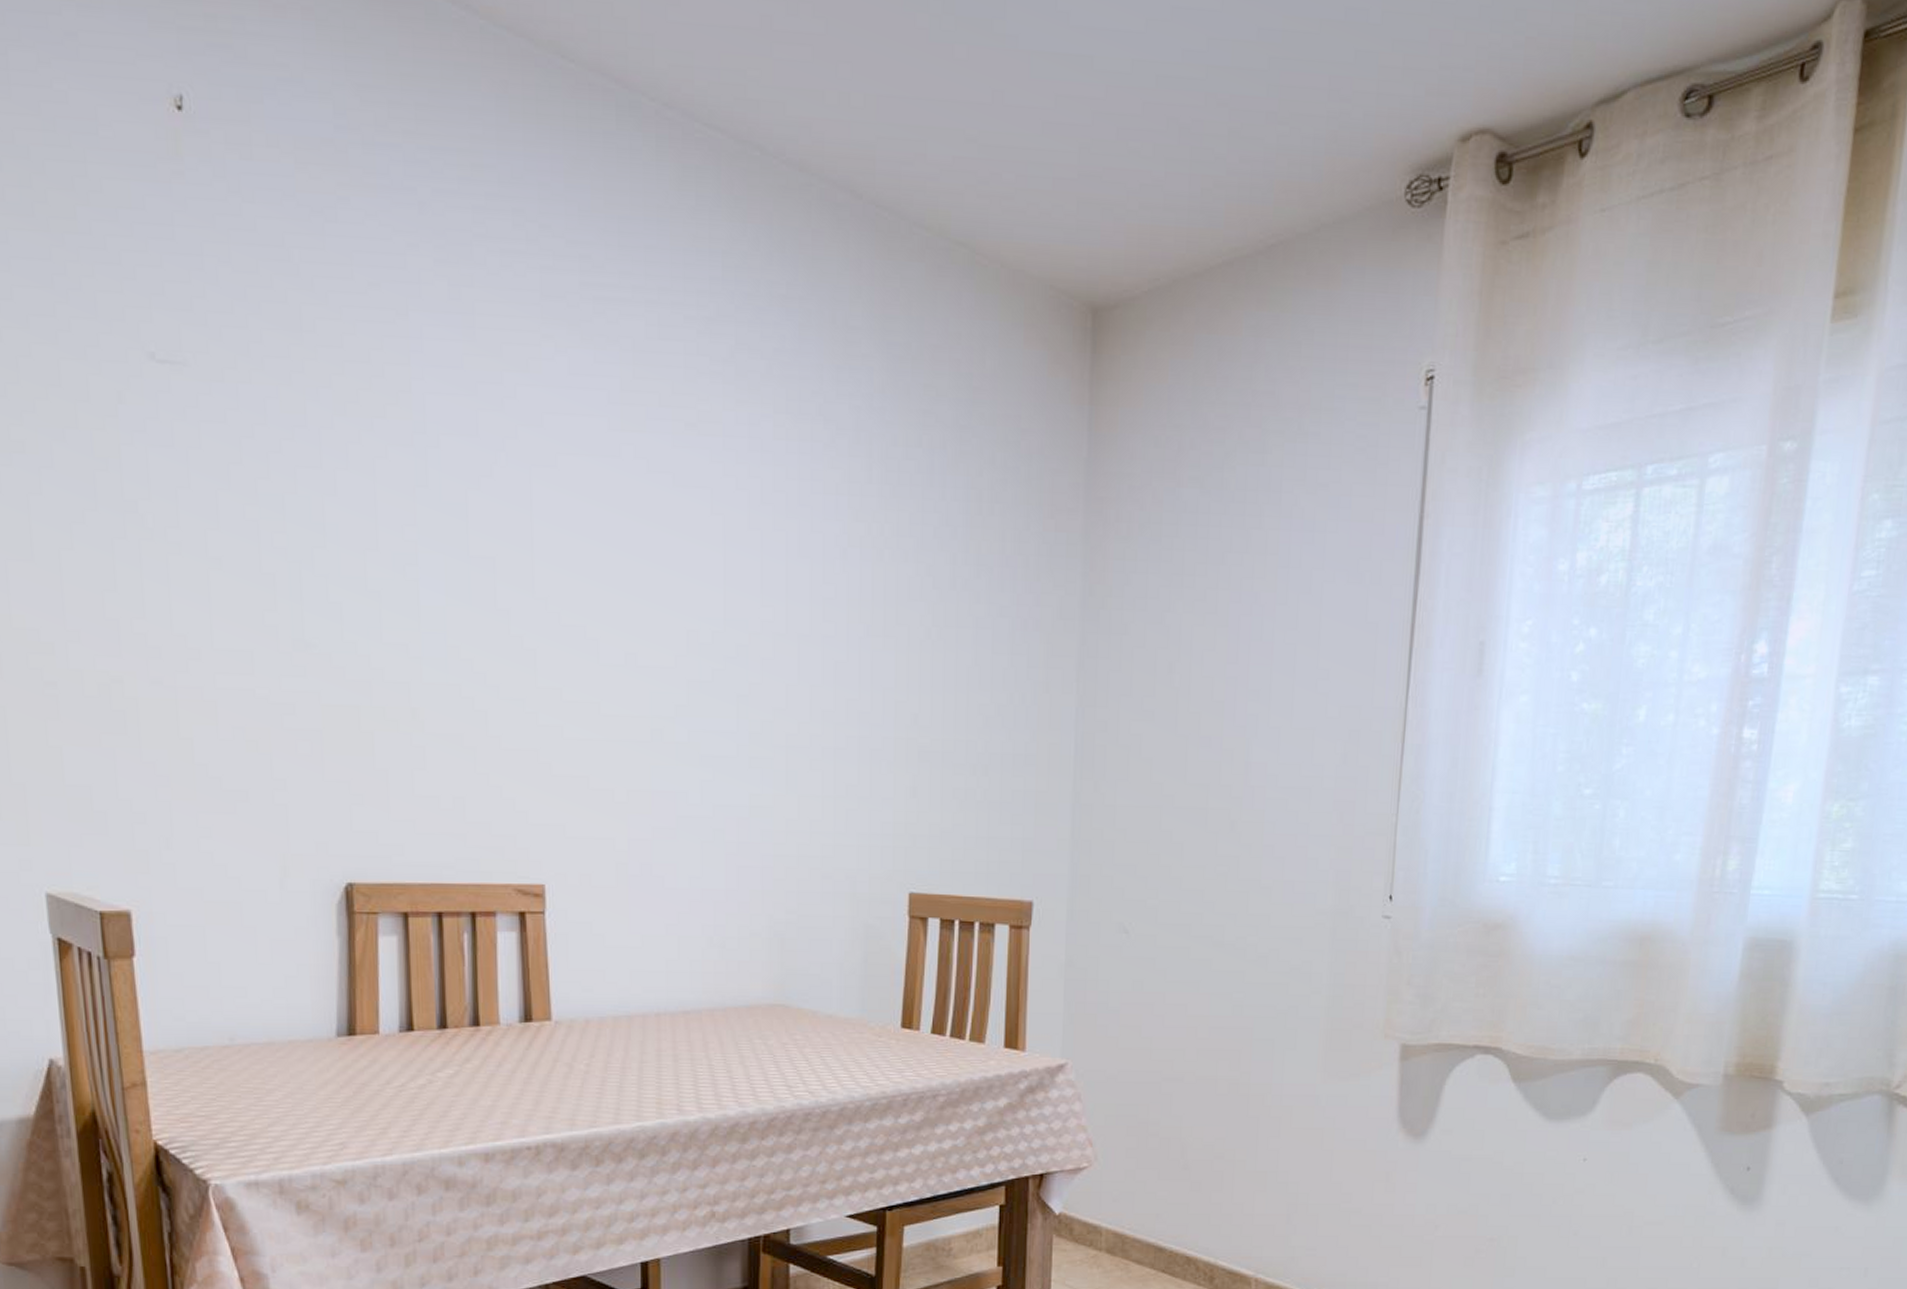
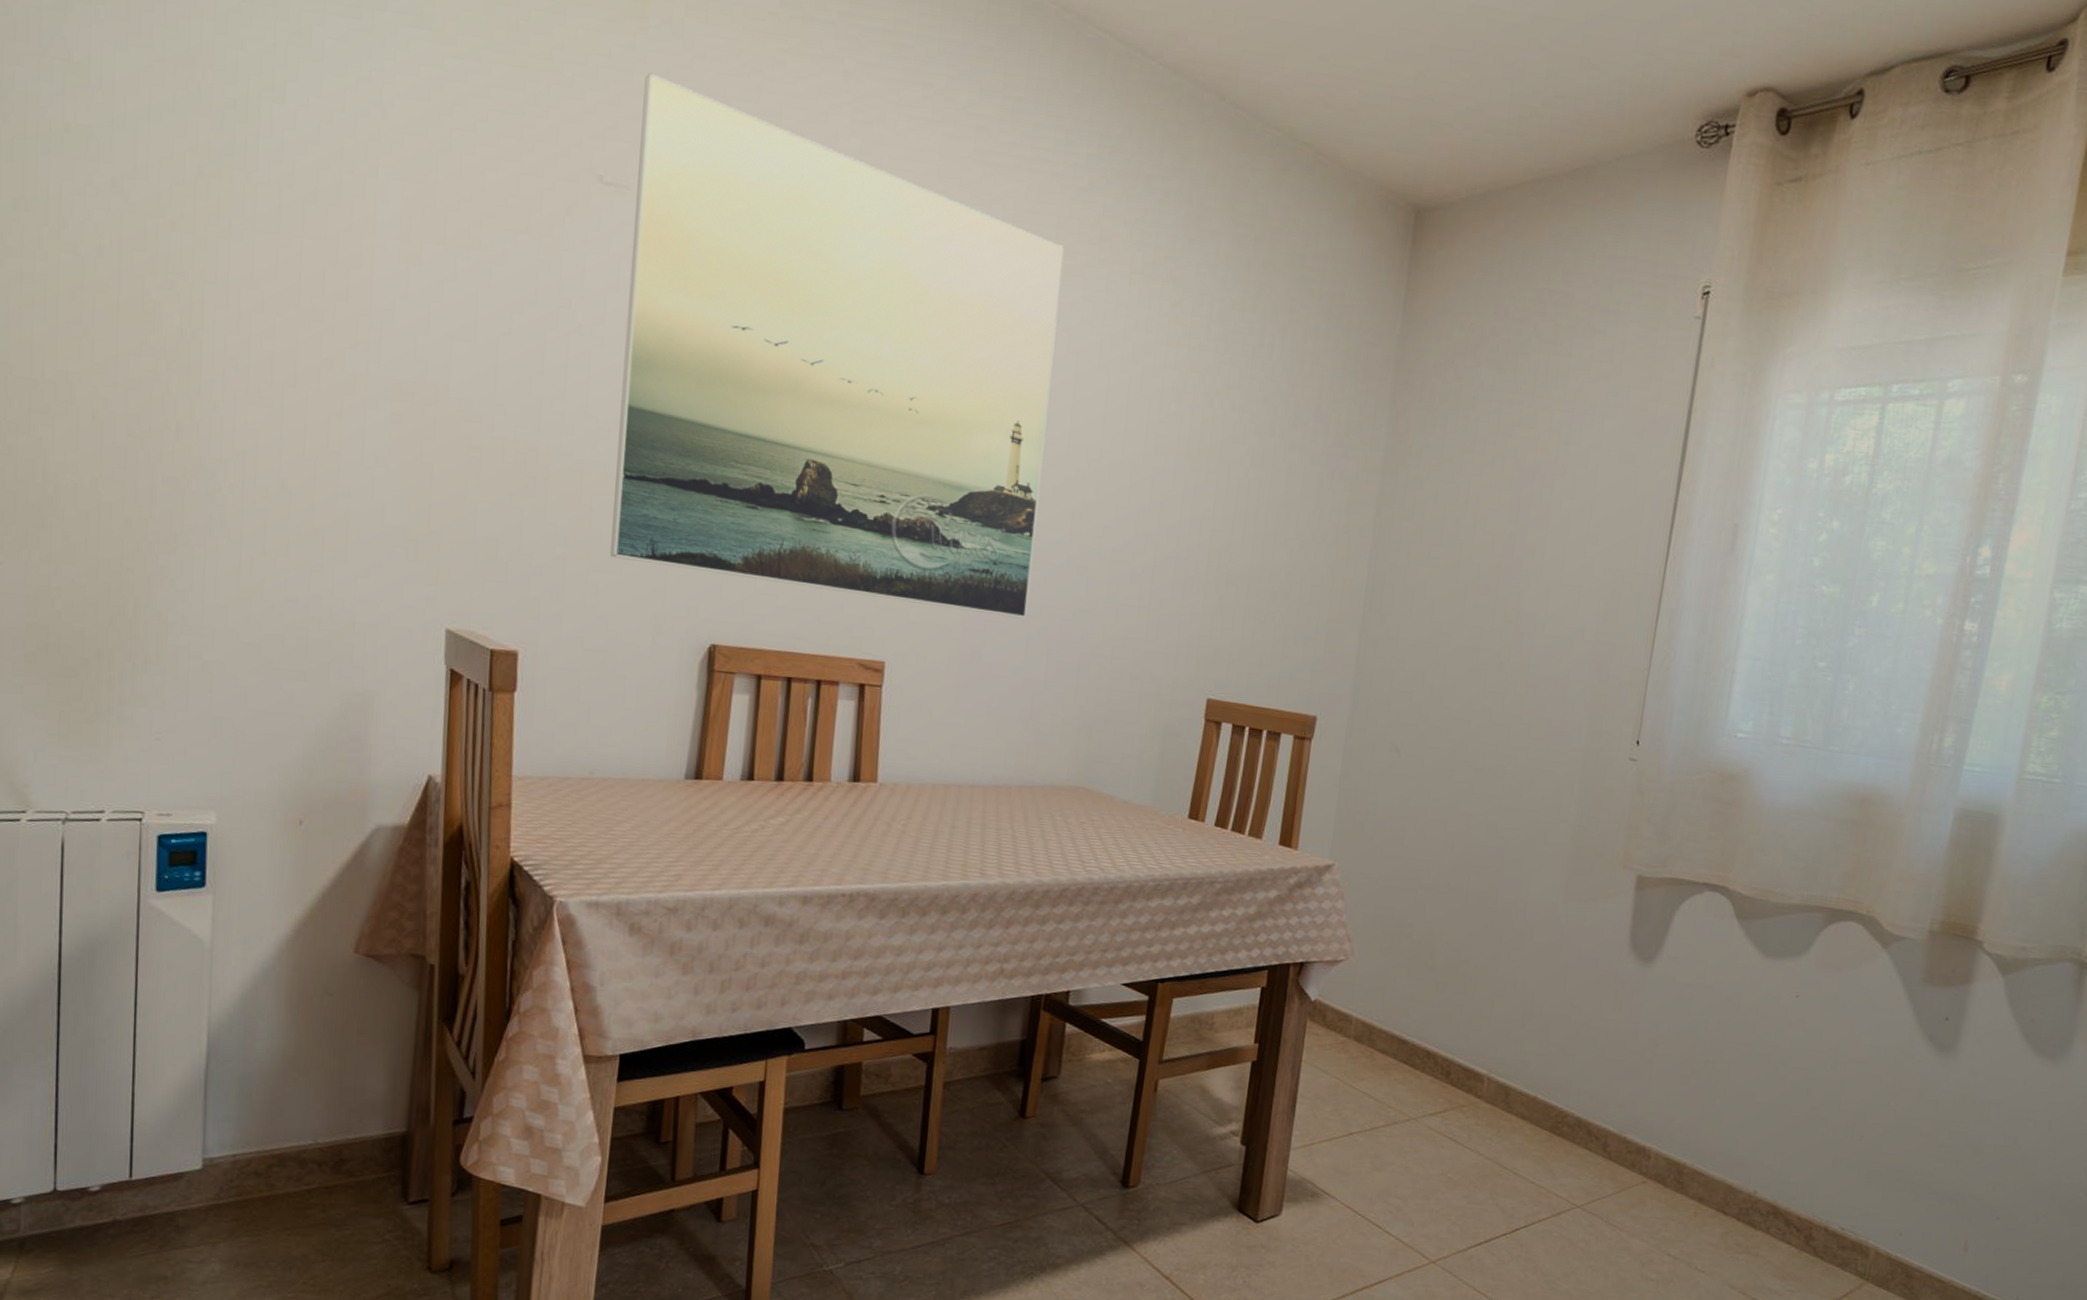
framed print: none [188,224,698,822] -> present [611,72,1064,619]

